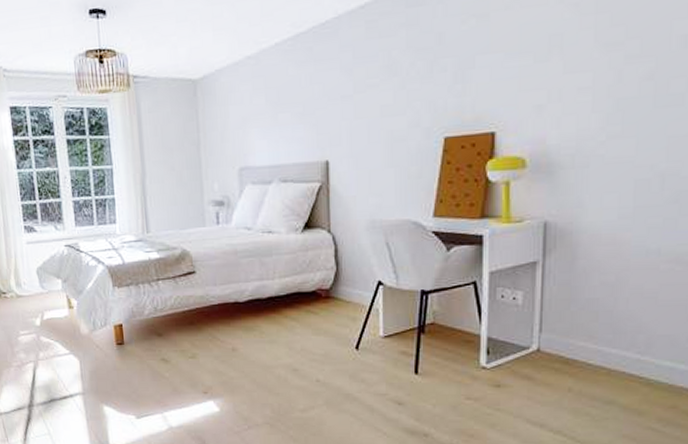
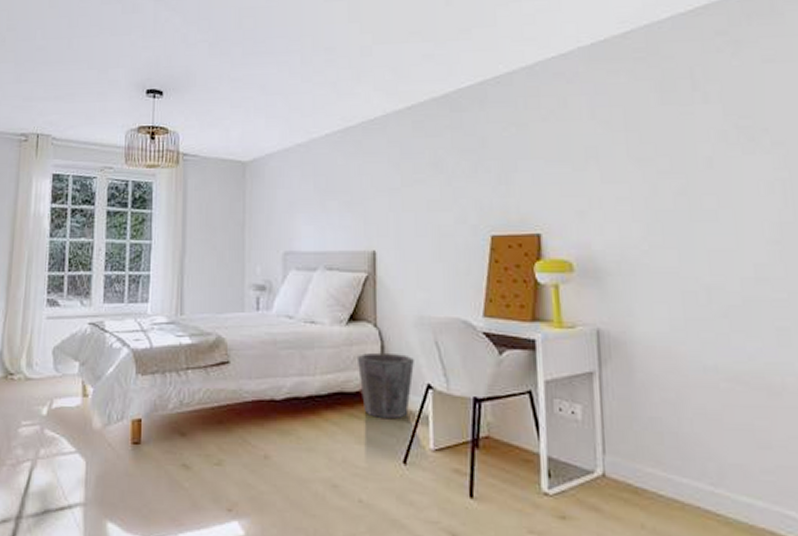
waste bin: none [312,255,366,313] -> present [356,352,414,419]

